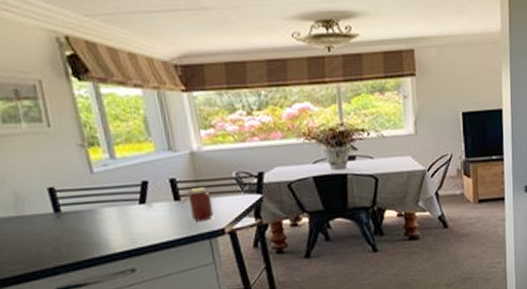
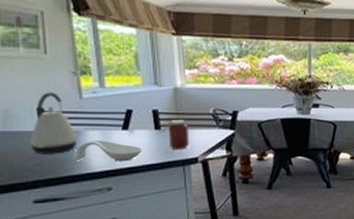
kettle: none [44,169,94,238] -> present [29,92,78,154]
spoon rest: none [93,217,164,241] -> present [75,140,143,162]

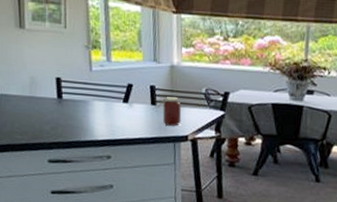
kettle: present [29,92,78,154] -> none [48,63,86,120]
spoon rest: present [75,140,143,162] -> none [83,110,139,133]

